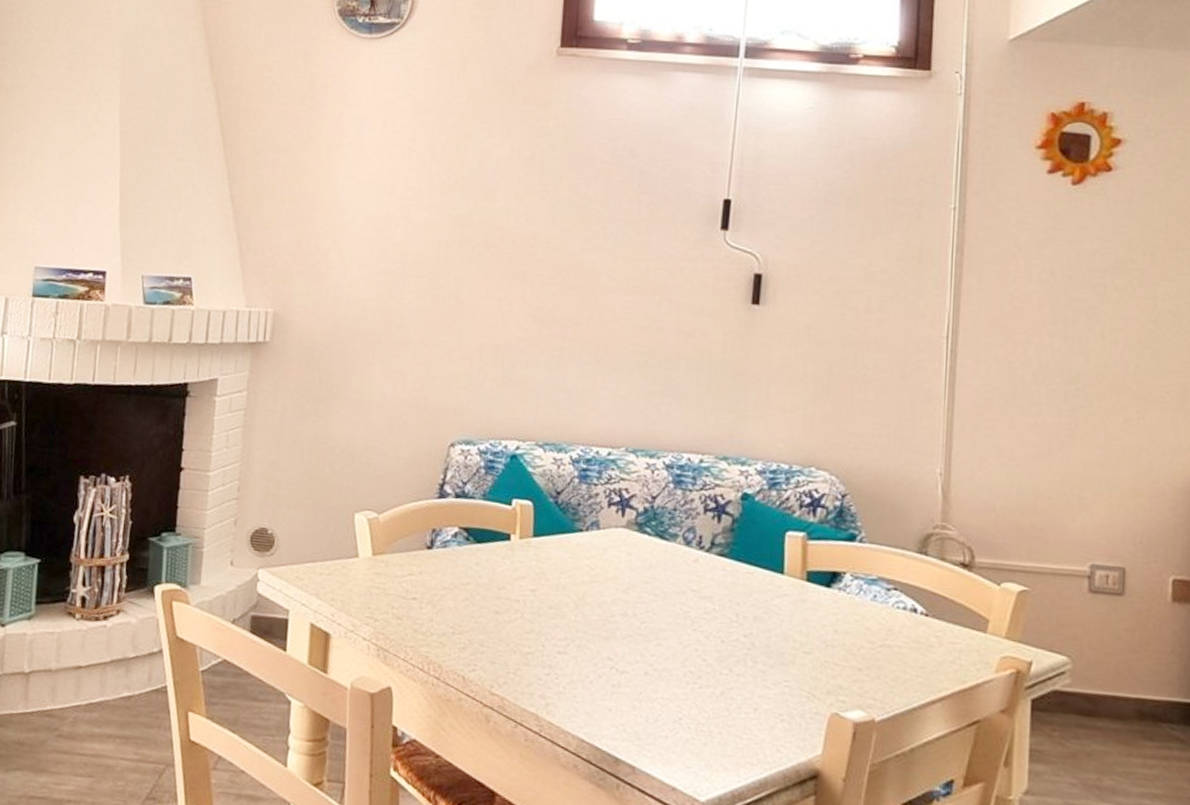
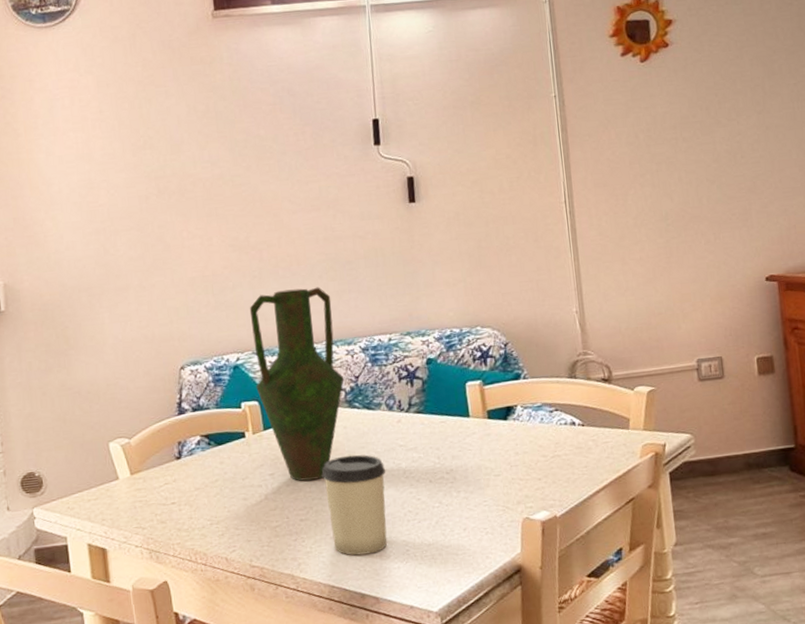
vase: none [533,378,639,609] -> present [249,287,344,481]
cup: none [592,587,671,713] -> present [321,454,388,556]

